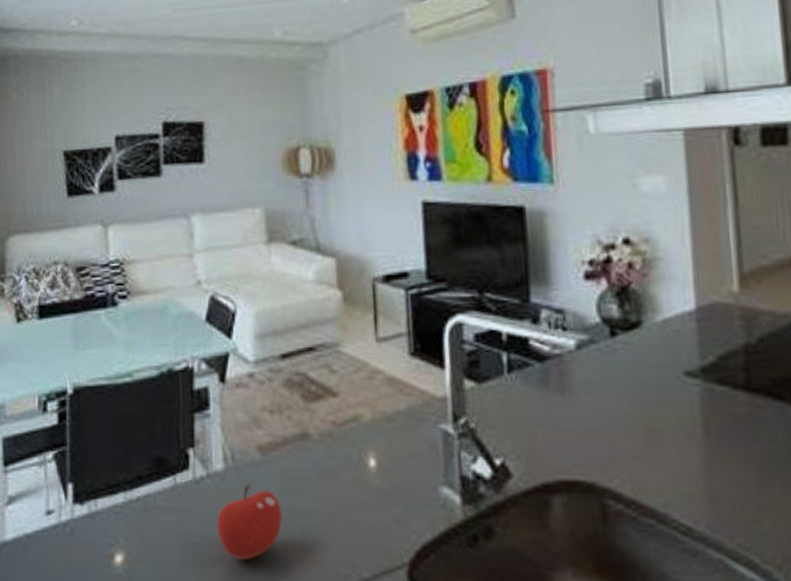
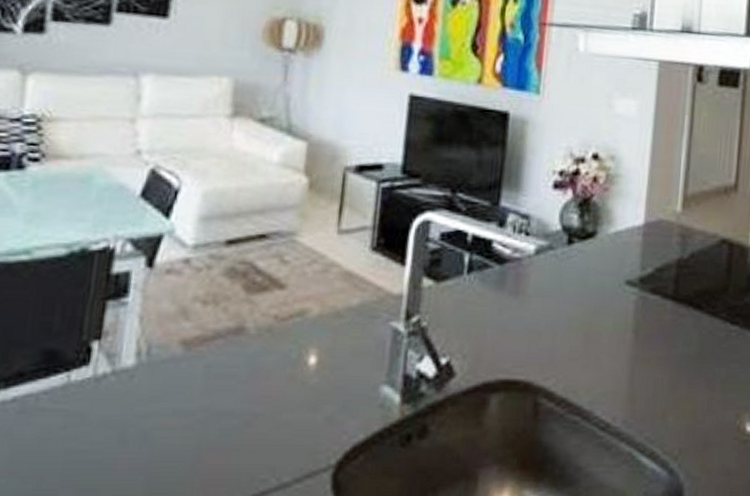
fruit: present [216,484,283,560] -> none [114,382,200,468]

